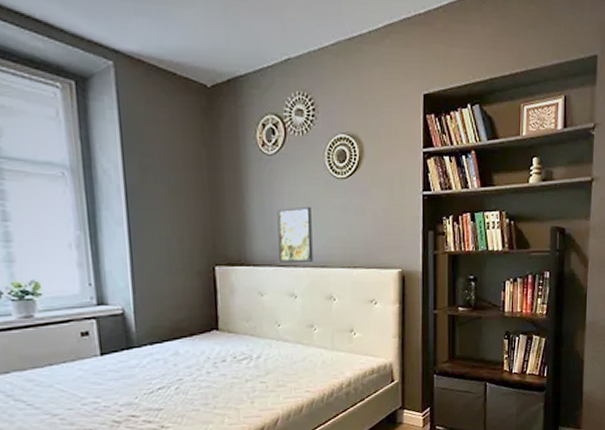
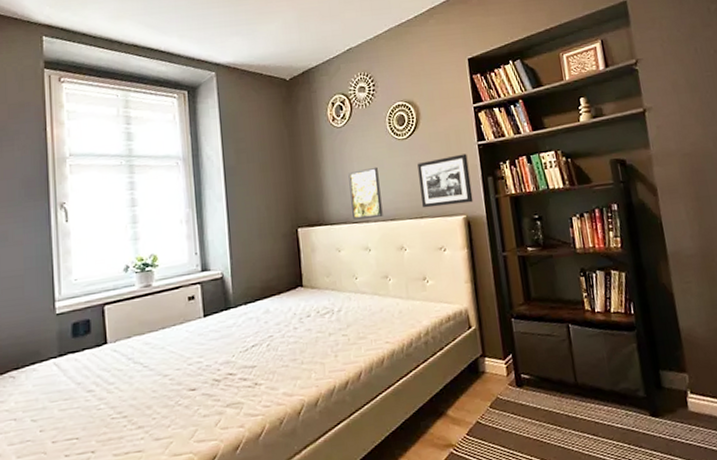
picture frame: none [356,203,411,258] -> present [417,153,473,208]

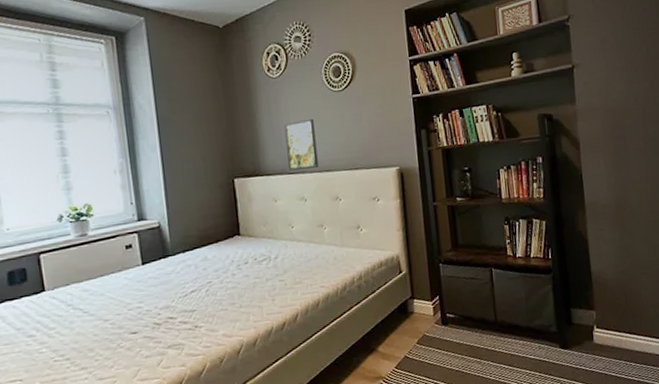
picture frame: present [417,153,473,208] -> none [353,106,407,160]

